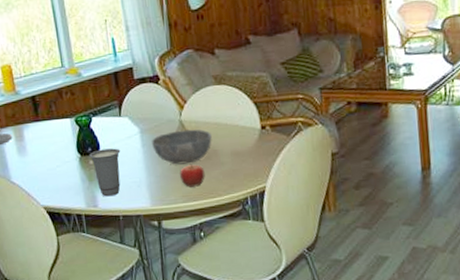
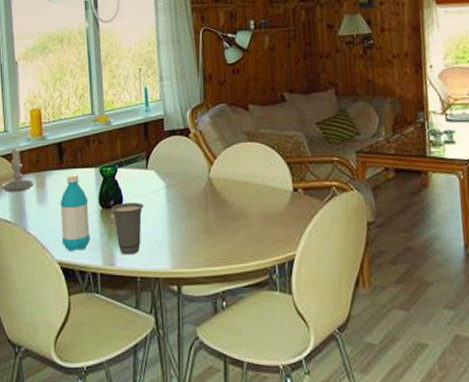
water bottle: none [39,125,72,196] -> present [60,174,90,251]
bowl: present [152,129,212,165] -> none [178,187,241,225]
fruit: present [180,164,205,187] -> none [205,224,231,250]

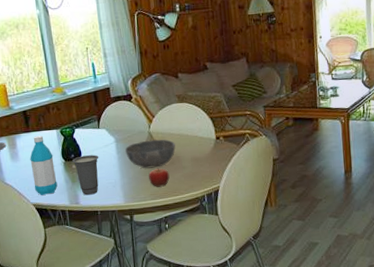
bowl: none [178,187,241,225] -> present [125,139,176,169]
fruit: none [205,224,231,250] -> present [149,168,170,187]

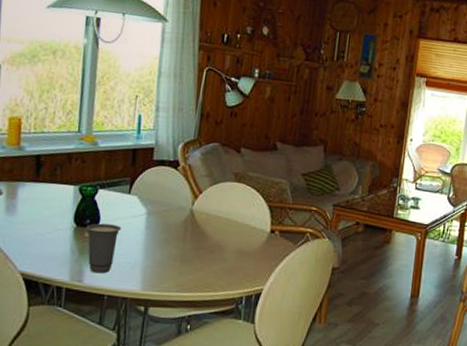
water bottle: present [30,135,58,195] -> none [27,188,63,264]
bowl: present [125,139,176,169] -> none [156,219,220,254]
fruit: present [149,168,170,187] -> none [178,254,205,278]

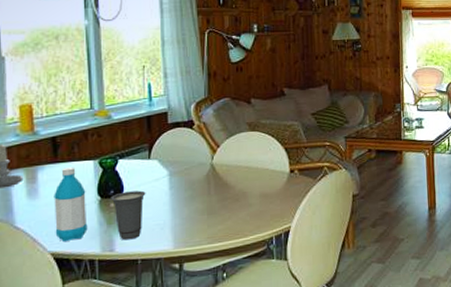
water bottle: none [27,188,63,264] -> present [54,167,88,241]

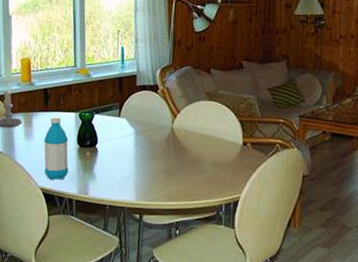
cup: present [111,190,146,241] -> none [87,144,115,187]

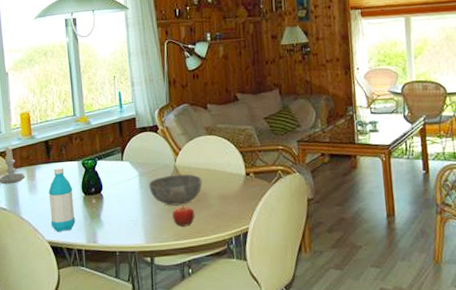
bowl: none [144,136,198,167] -> present [149,174,202,206]
fruit: none [165,167,187,189] -> present [172,205,195,227]

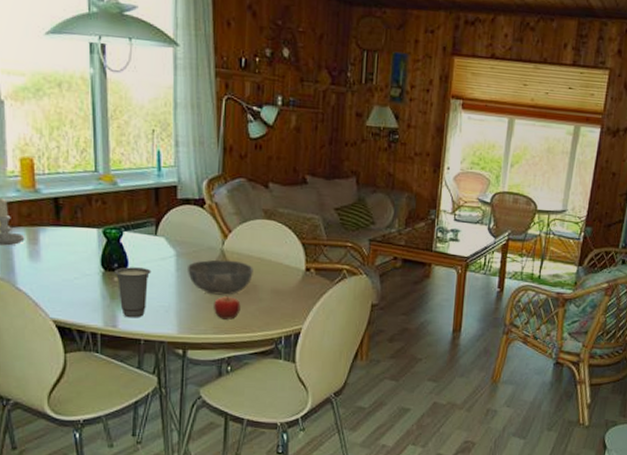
water bottle: present [48,167,76,232] -> none [56,232,90,310]
cup: none [92,189,121,234] -> present [114,267,151,318]

